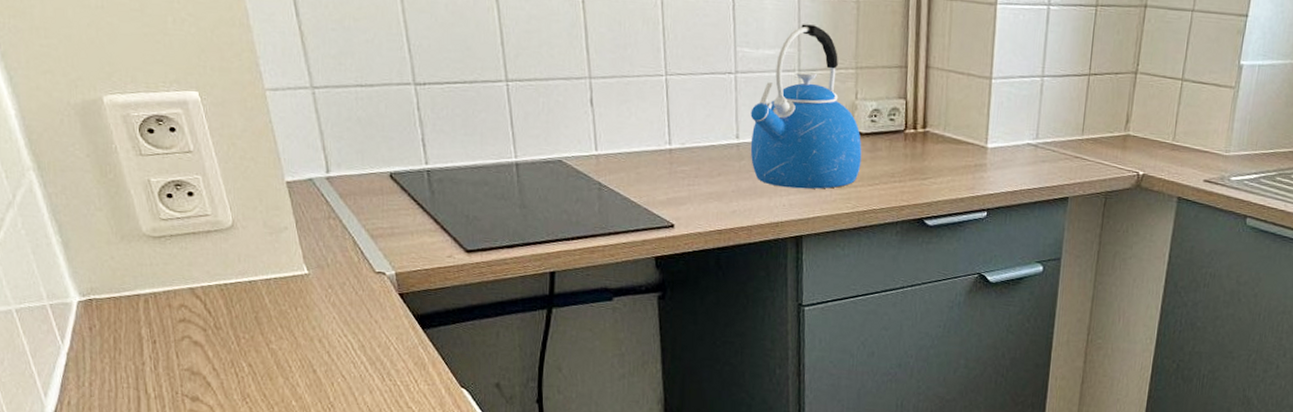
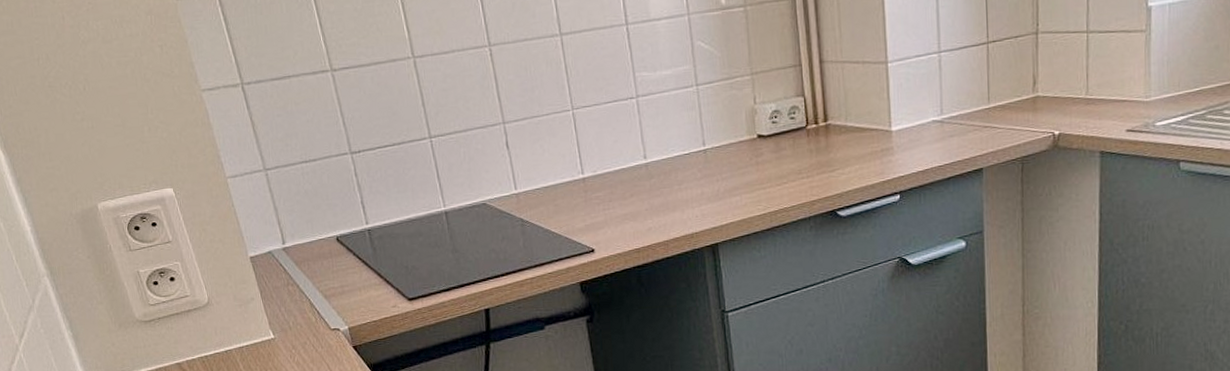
kettle: present [750,24,862,189] -> none [655,40,767,199]

